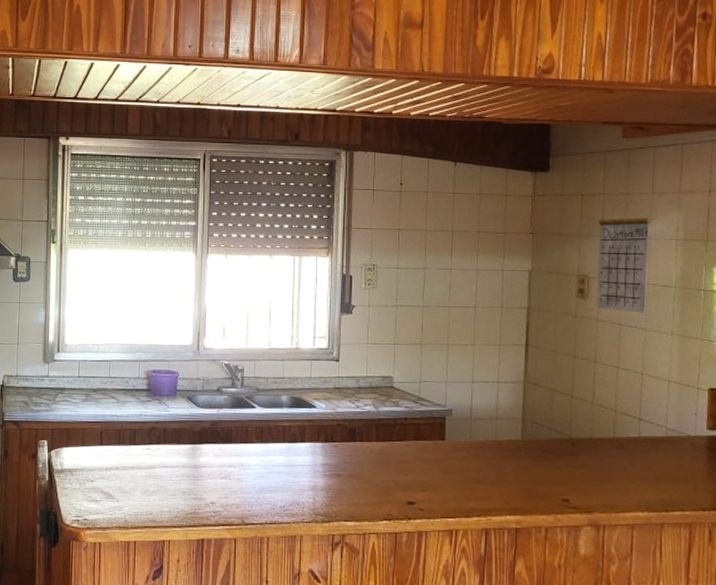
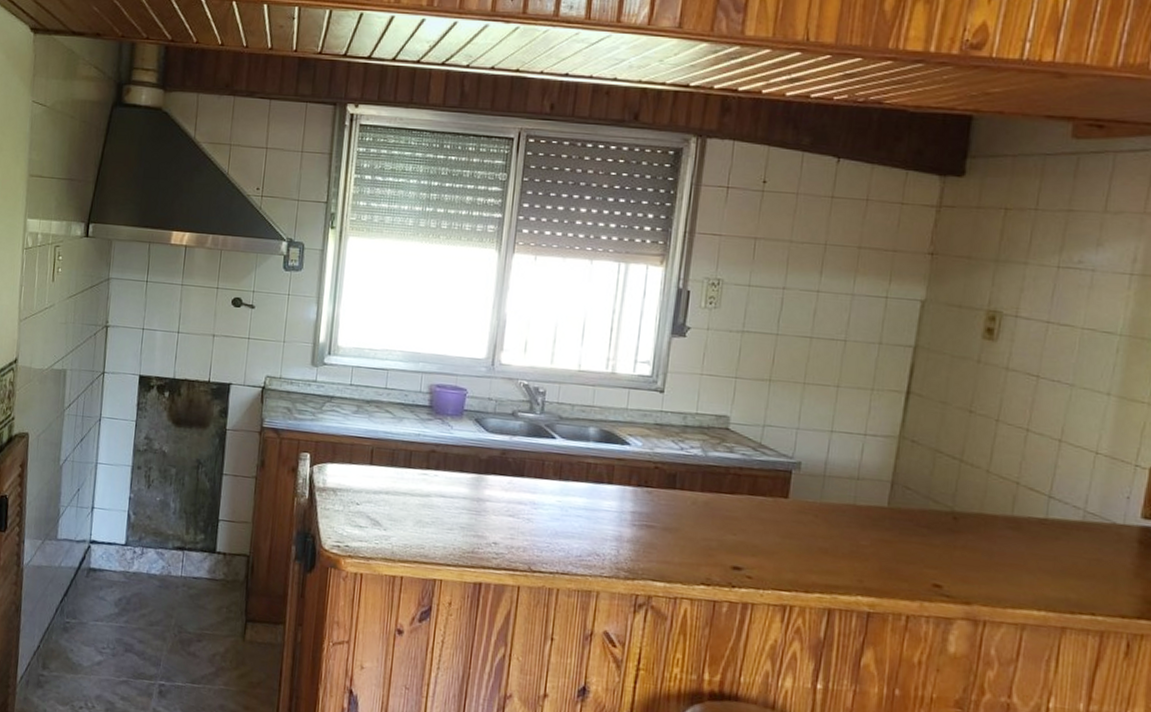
calendar: present [597,200,652,313] -> none [1009,219,1100,364]

